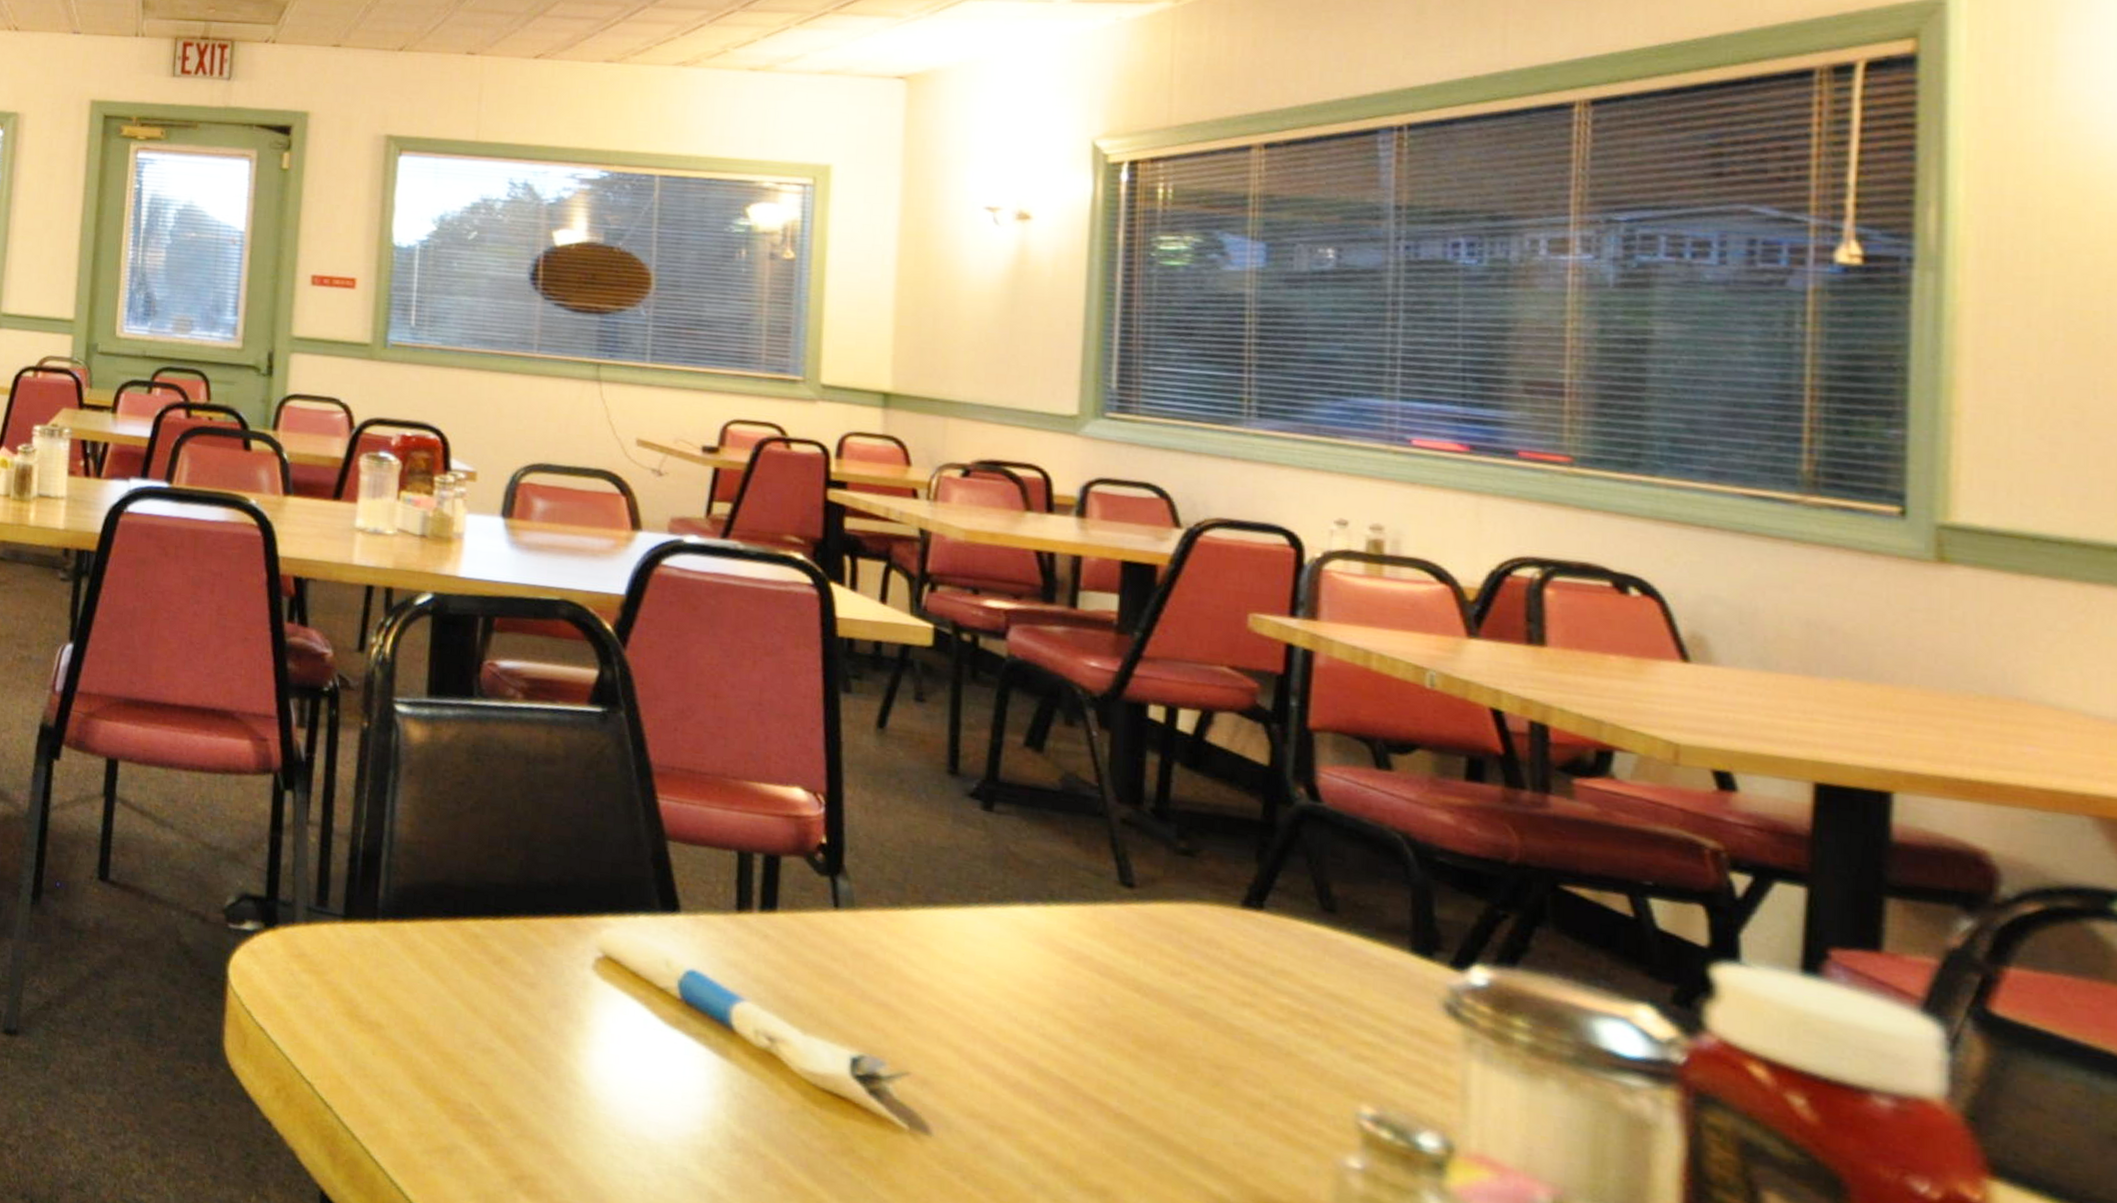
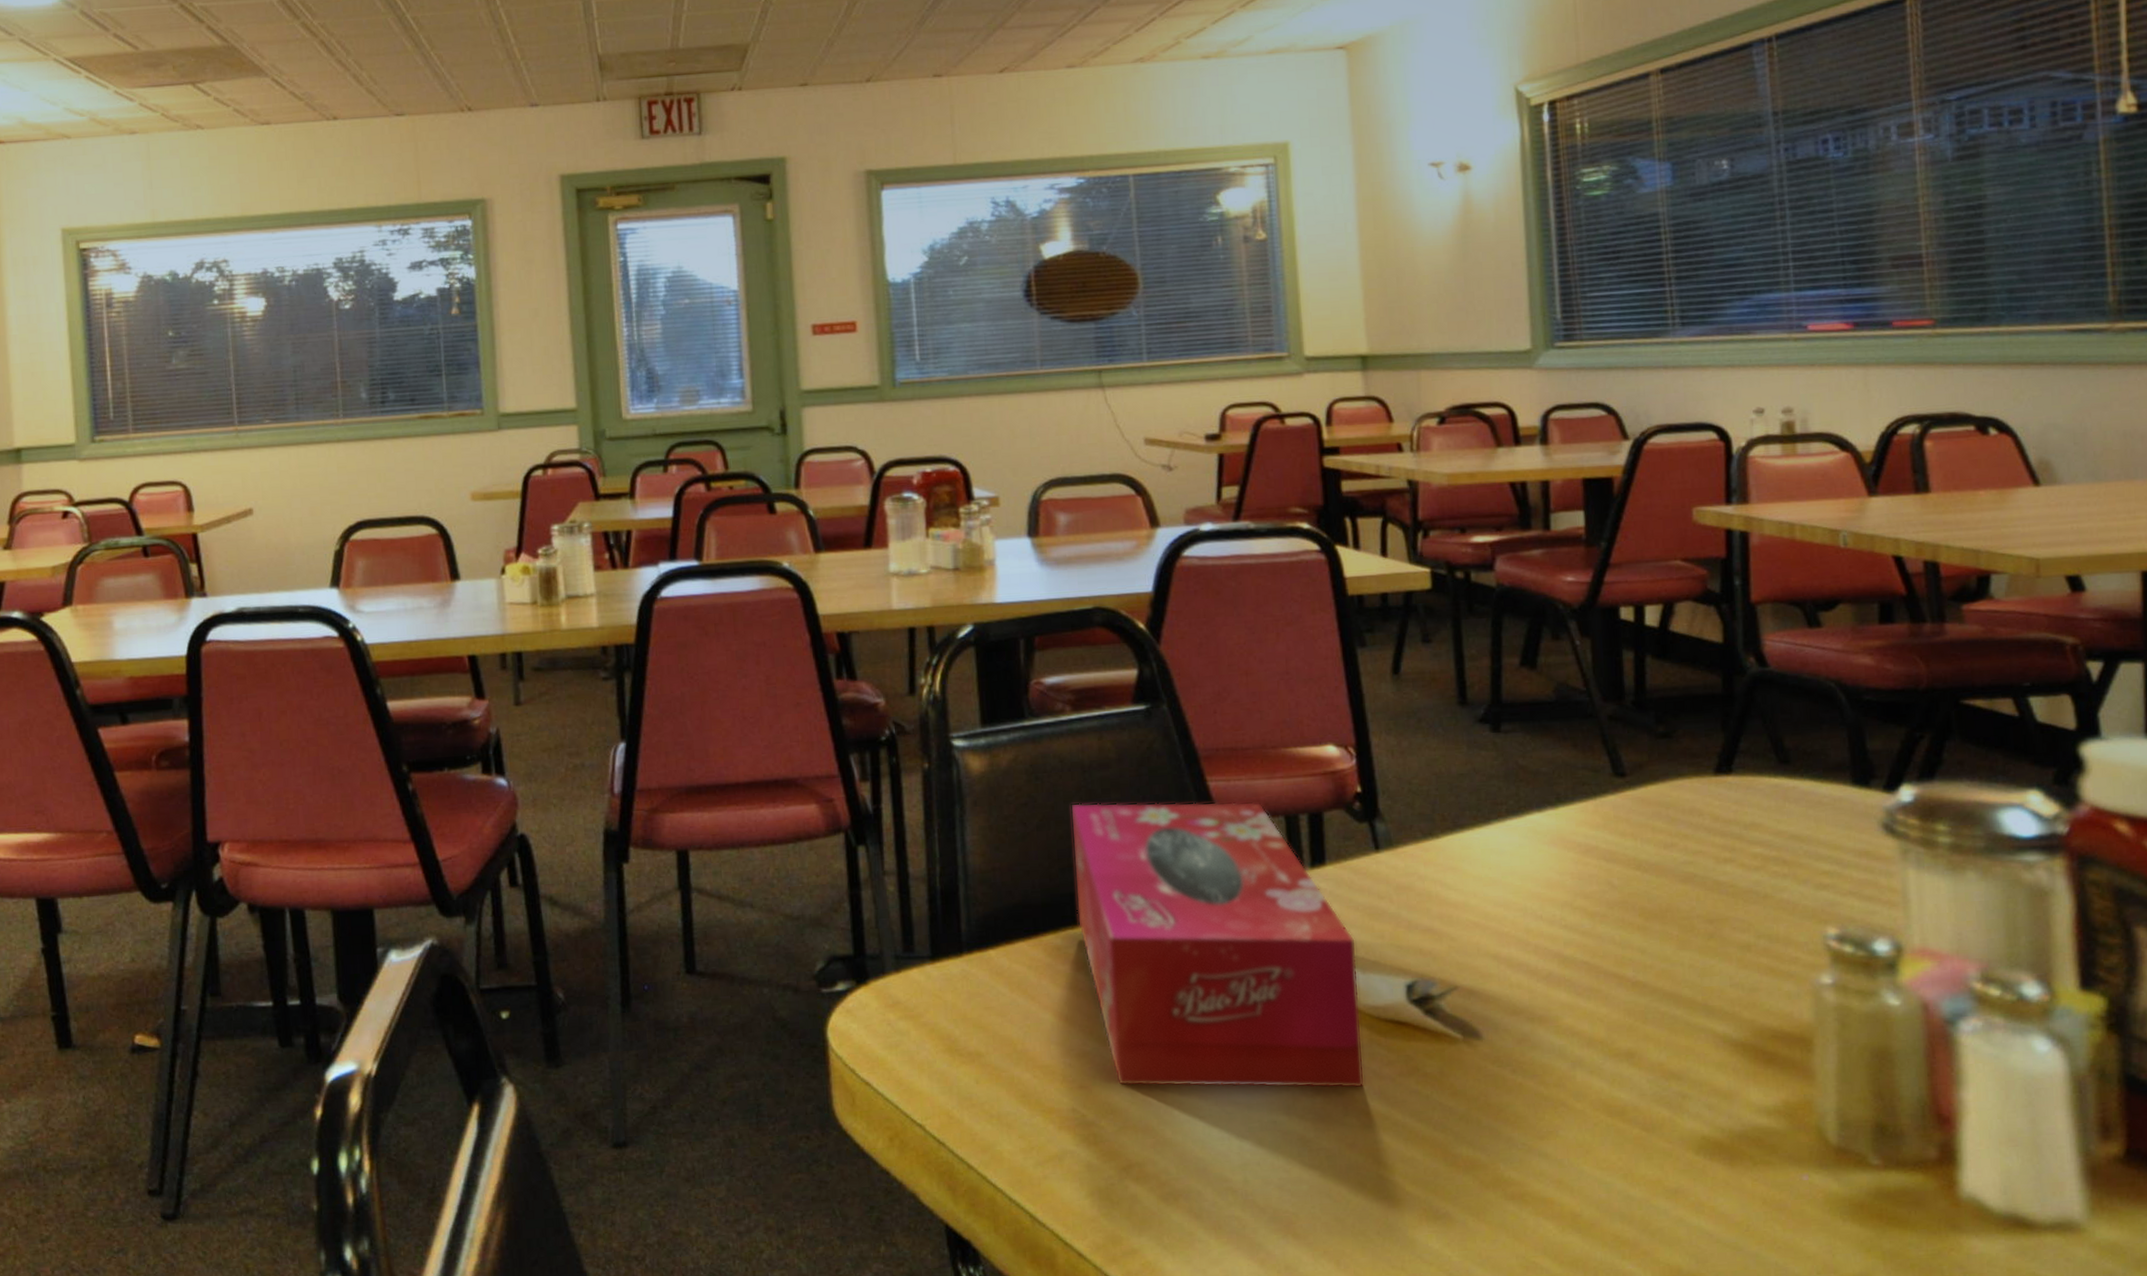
tissue box: none [500,794,801,1155] -> present [1070,801,1365,1089]

